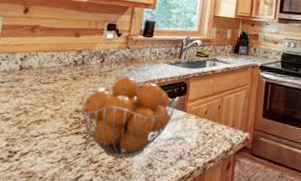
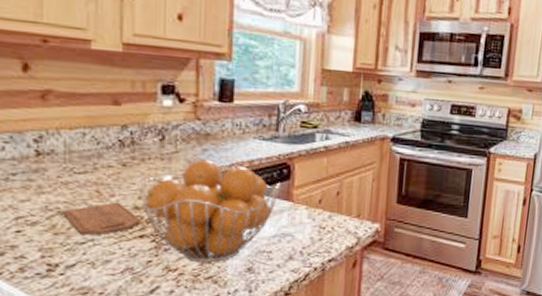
cutting board: none [27,105,79,131] -> present [62,202,142,235]

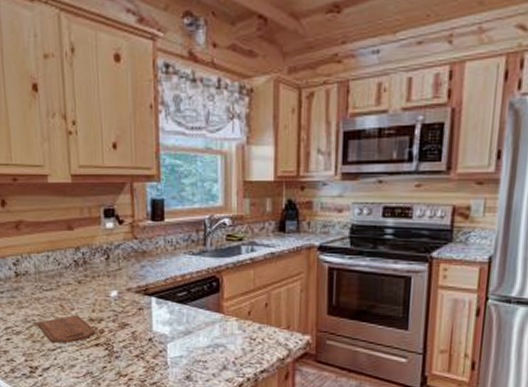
fruit basket: present [140,159,280,263] -> none [93,275,211,370]

